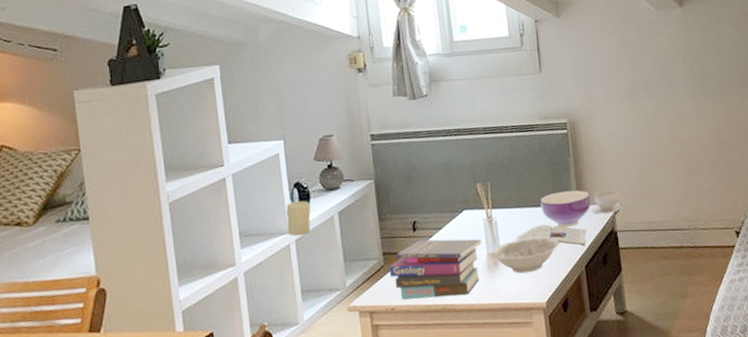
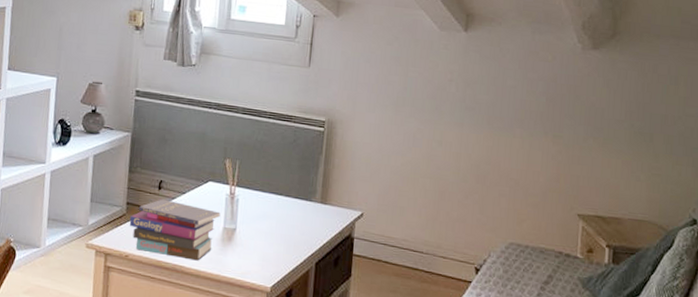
candle: present [286,200,311,237] -> none [45,136,70,169]
bowl: present [490,236,559,274] -> none [226,221,295,256]
magazine: present [516,224,587,246] -> none [253,213,324,243]
bowl: present [540,190,591,228] -> none [283,185,335,223]
teacup: present [592,190,623,215] -> none [333,195,365,219]

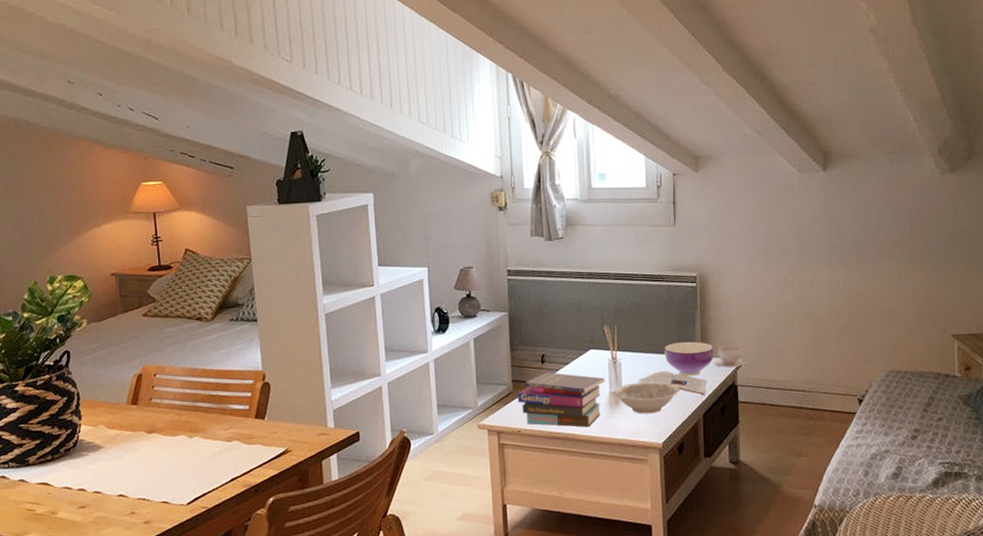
bowl: none [226,221,295,256] -> present [613,382,680,414]
magazine: none [253,213,324,243] -> present [638,371,707,395]
bowl: none [283,185,335,223] -> present [664,341,714,377]
teacup: none [333,195,365,219] -> present [714,345,746,368]

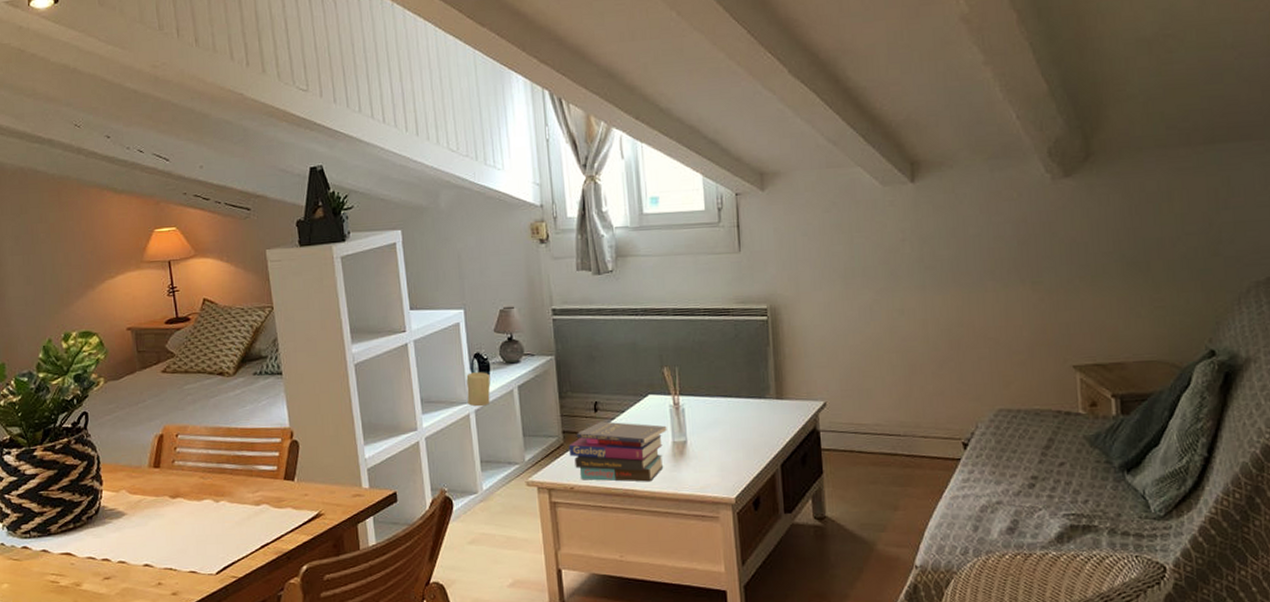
candle: none [427,325,449,356] -> present [466,372,491,407]
bowl: present [613,382,680,414] -> none [676,429,753,466]
magazine: present [638,371,707,395] -> none [704,416,785,442]
bowl: present [664,341,714,377] -> none [733,382,791,422]
teacup: present [714,345,746,368] -> none [791,385,829,411]

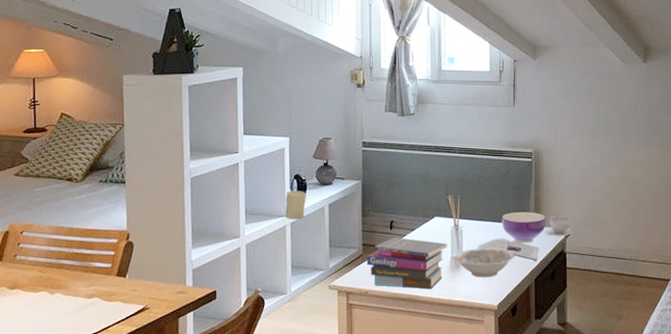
bowl: none [676,429,753,466] -> present [454,248,514,278]
magazine: none [704,416,785,442] -> present [477,238,539,261]
bowl: none [733,382,791,422] -> present [501,211,546,244]
teacup: none [791,385,829,411] -> present [546,216,574,236]

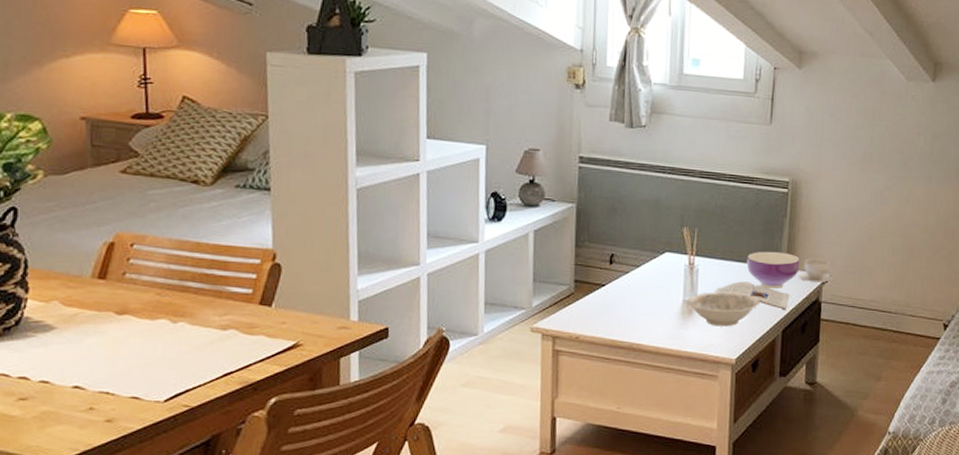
candle: present [285,191,306,220] -> none [478,211,506,248]
books: present [366,237,448,289] -> none [578,274,679,337]

